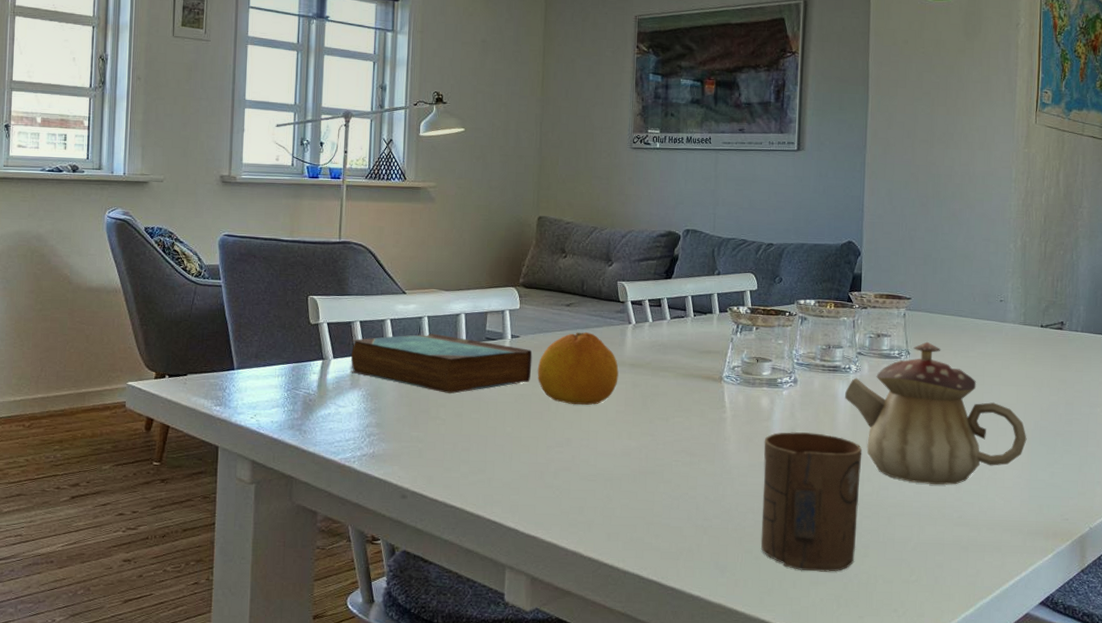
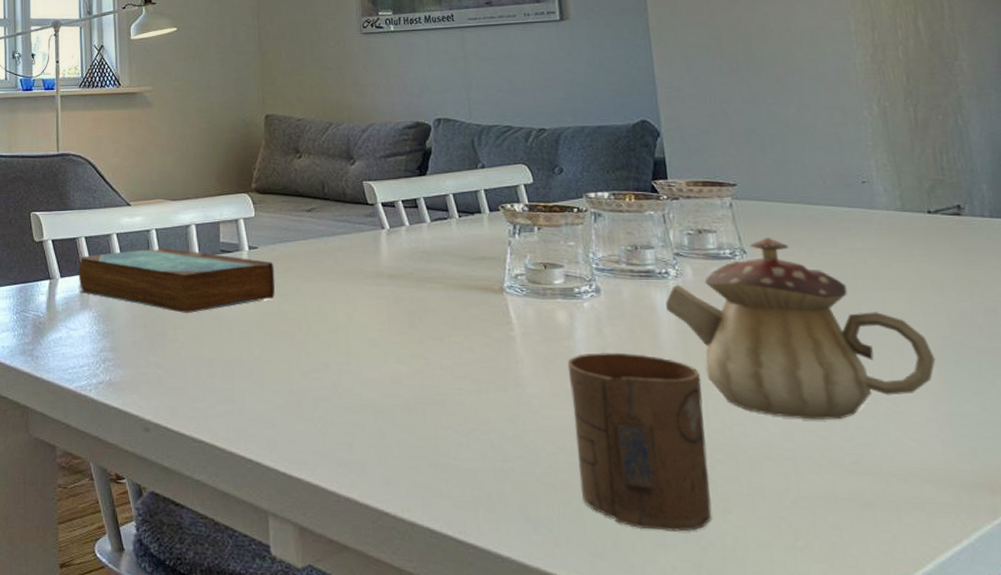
fruit: present [537,332,619,405] -> none [281,240,377,323]

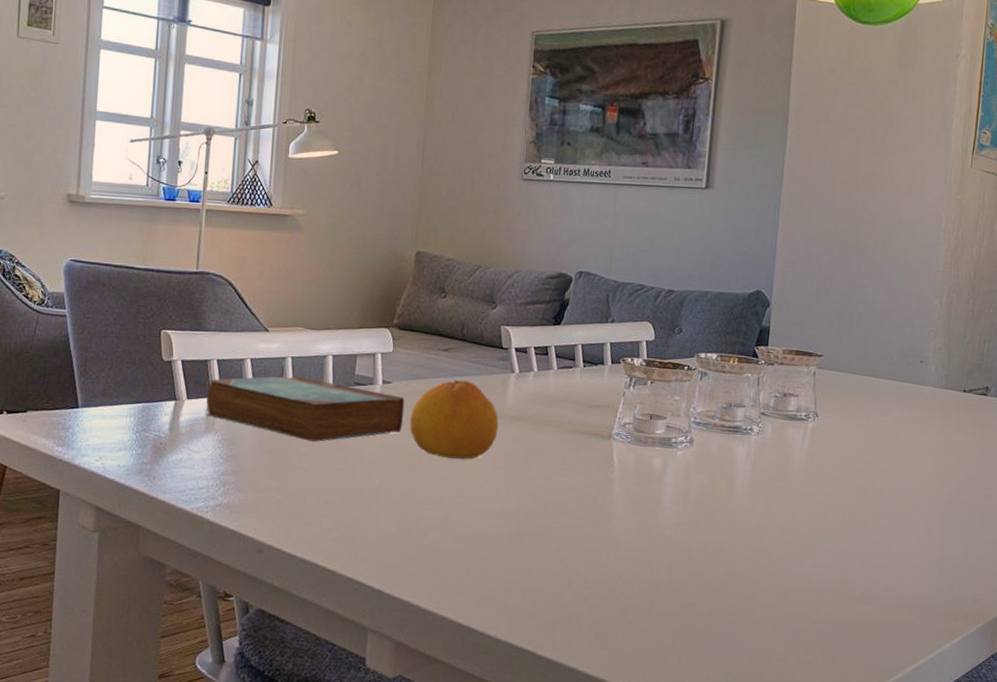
fruit: none [281,240,377,323] -> present [409,380,499,460]
cup: present [567,353,713,532] -> none [645,496,761,648]
teapot: present [666,237,936,420] -> none [745,403,941,559]

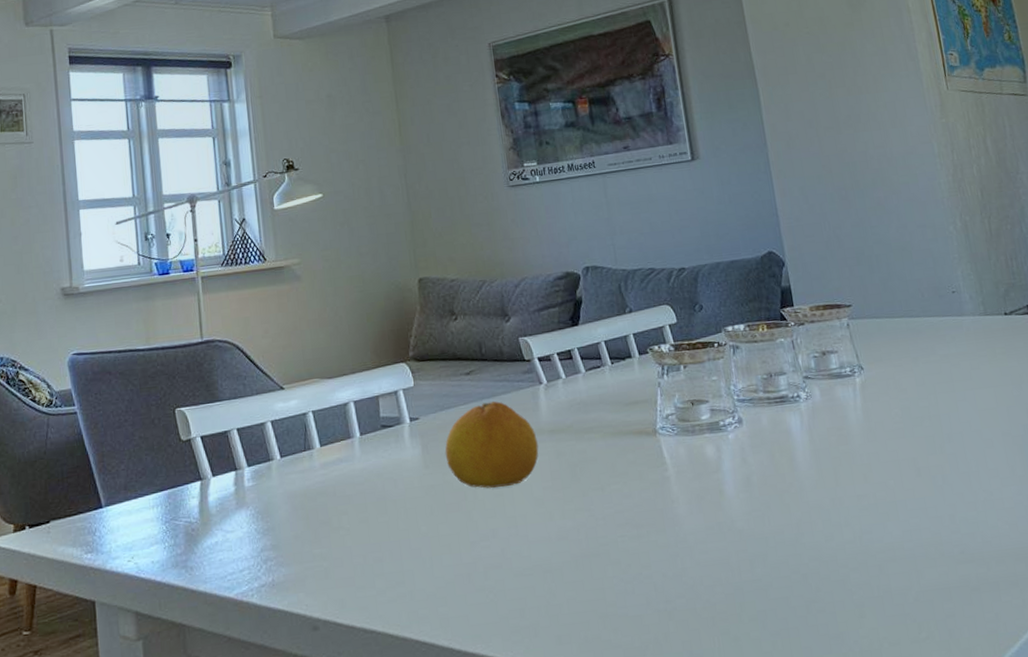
book: present [206,375,405,442] -> none [231,429,439,498]

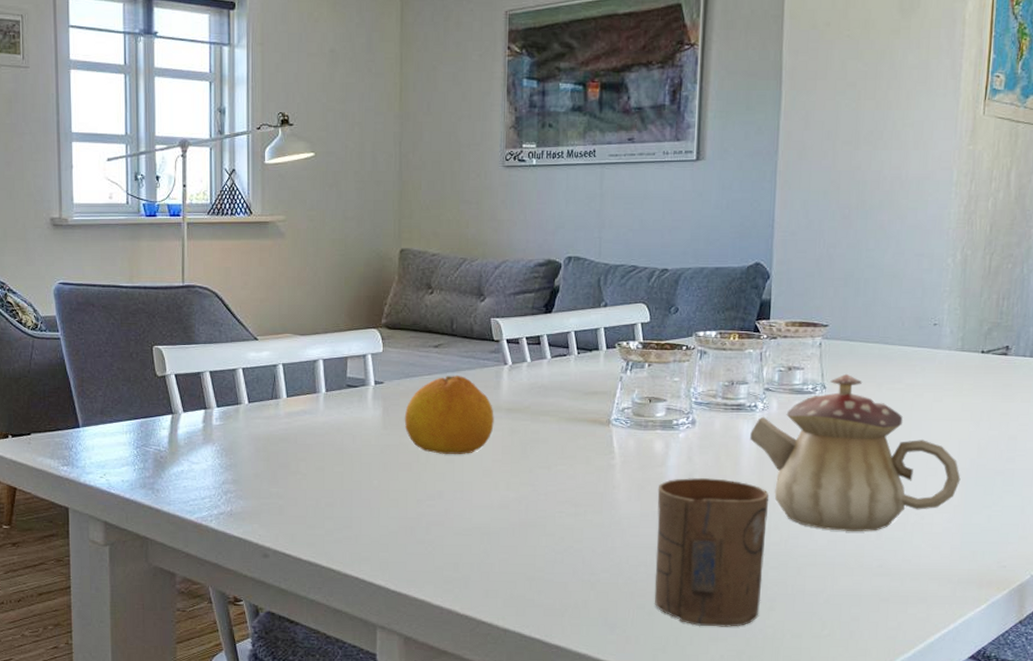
cup: none [718,478,851,647] -> present [654,478,770,627]
teapot: none [799,351,1019,520] -> present [750,373,961,532]

